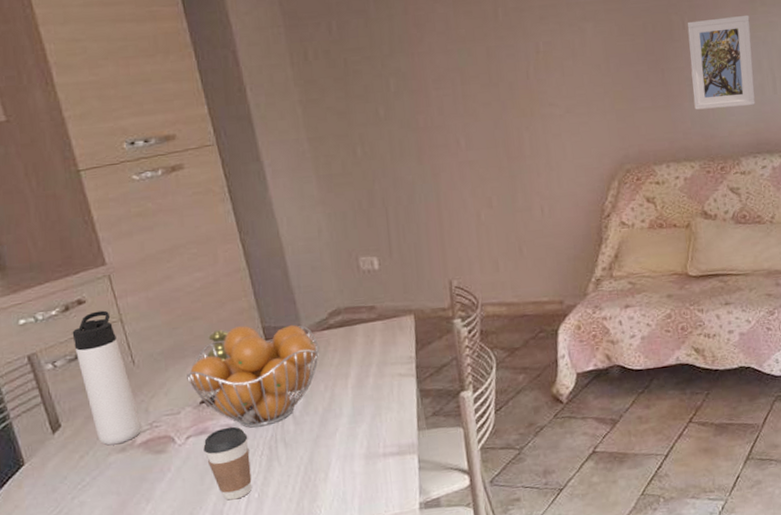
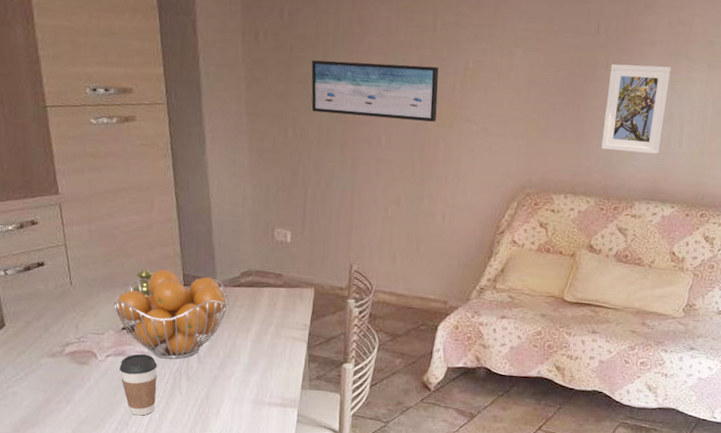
thermos bottle: present [72,310,142,446] -> none [23,233,71,350]
wall art: none [371,56,515,125] -> present [311,60,439,122]

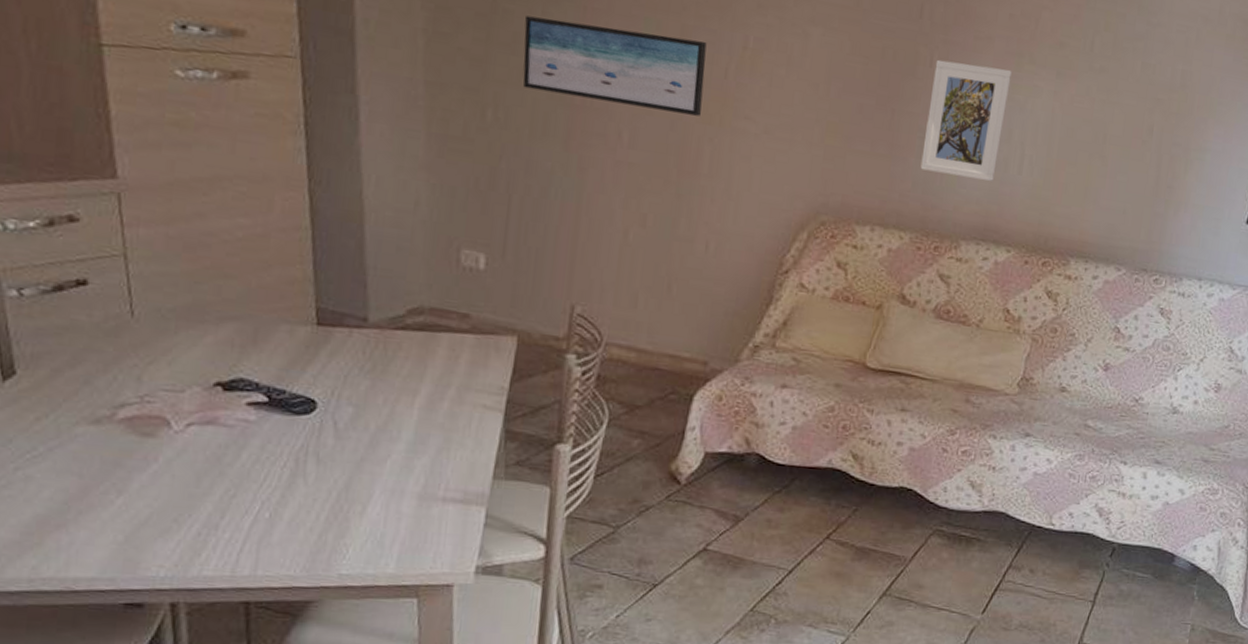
fruit basket: present [114,269,229,359] -> none [202,299,387,432]
coffee cup: present [119,353,158,416] -> none [207,422,270,515]
salt shaker: present [133,268,154,297] -> none [235,296,270,339]

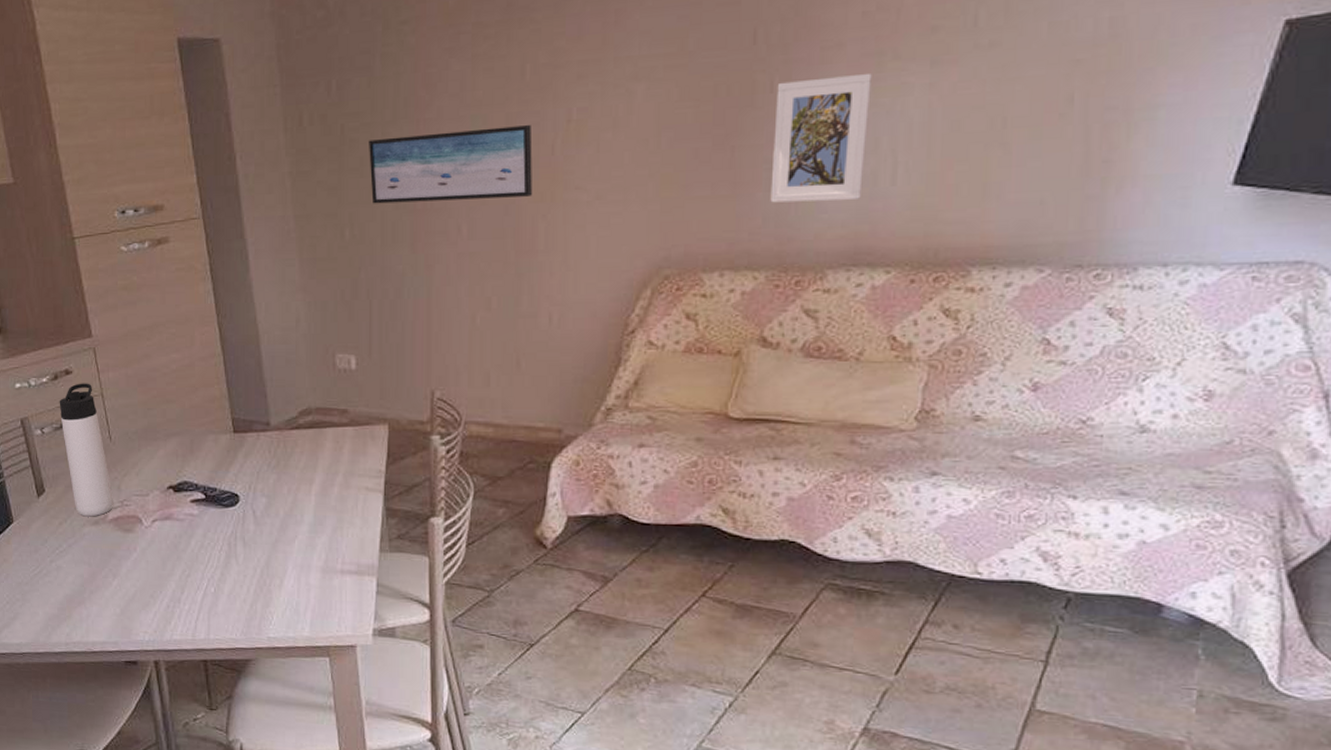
thermos bottle: none [52,235,129,414] -> present [59,383,114,517]

